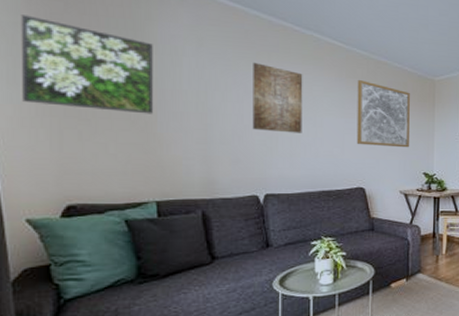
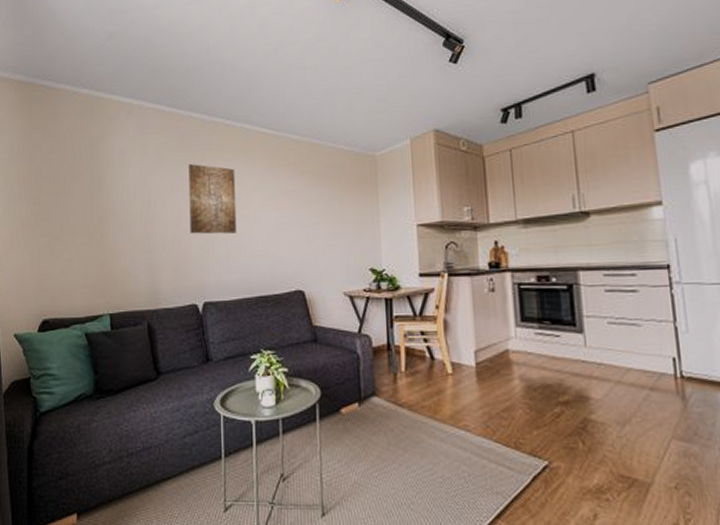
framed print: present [21,15,153,114] -> none [13,150,106,228]
wall art: present [356,80,410,148] -> none [290,167,351,241]

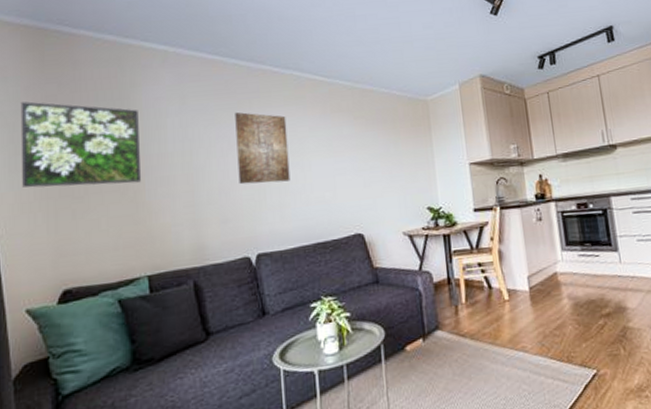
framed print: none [13,150,106,228] -> present [20,101,141,188]

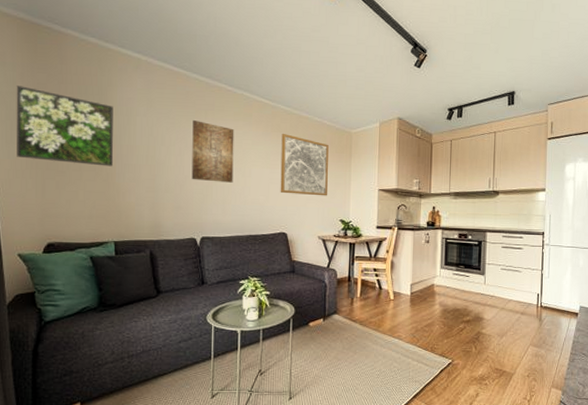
wall art: none [343,113,408,185] -> present [280,134,329,196]

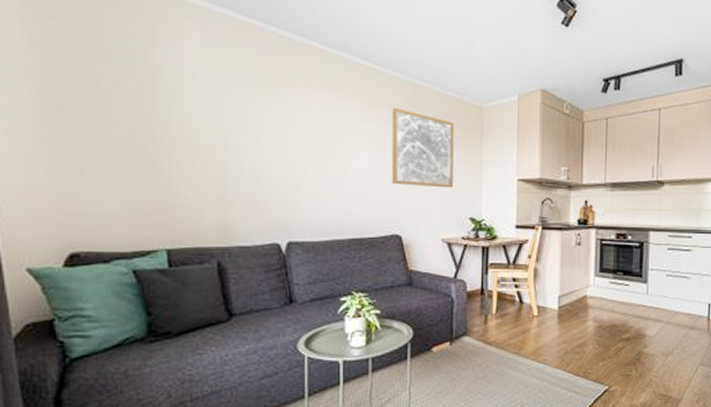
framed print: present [16,85,113,167] -> none [13,36,160,149]
wall art: present [191,120,234,183] -> none [272,89,329,171]

